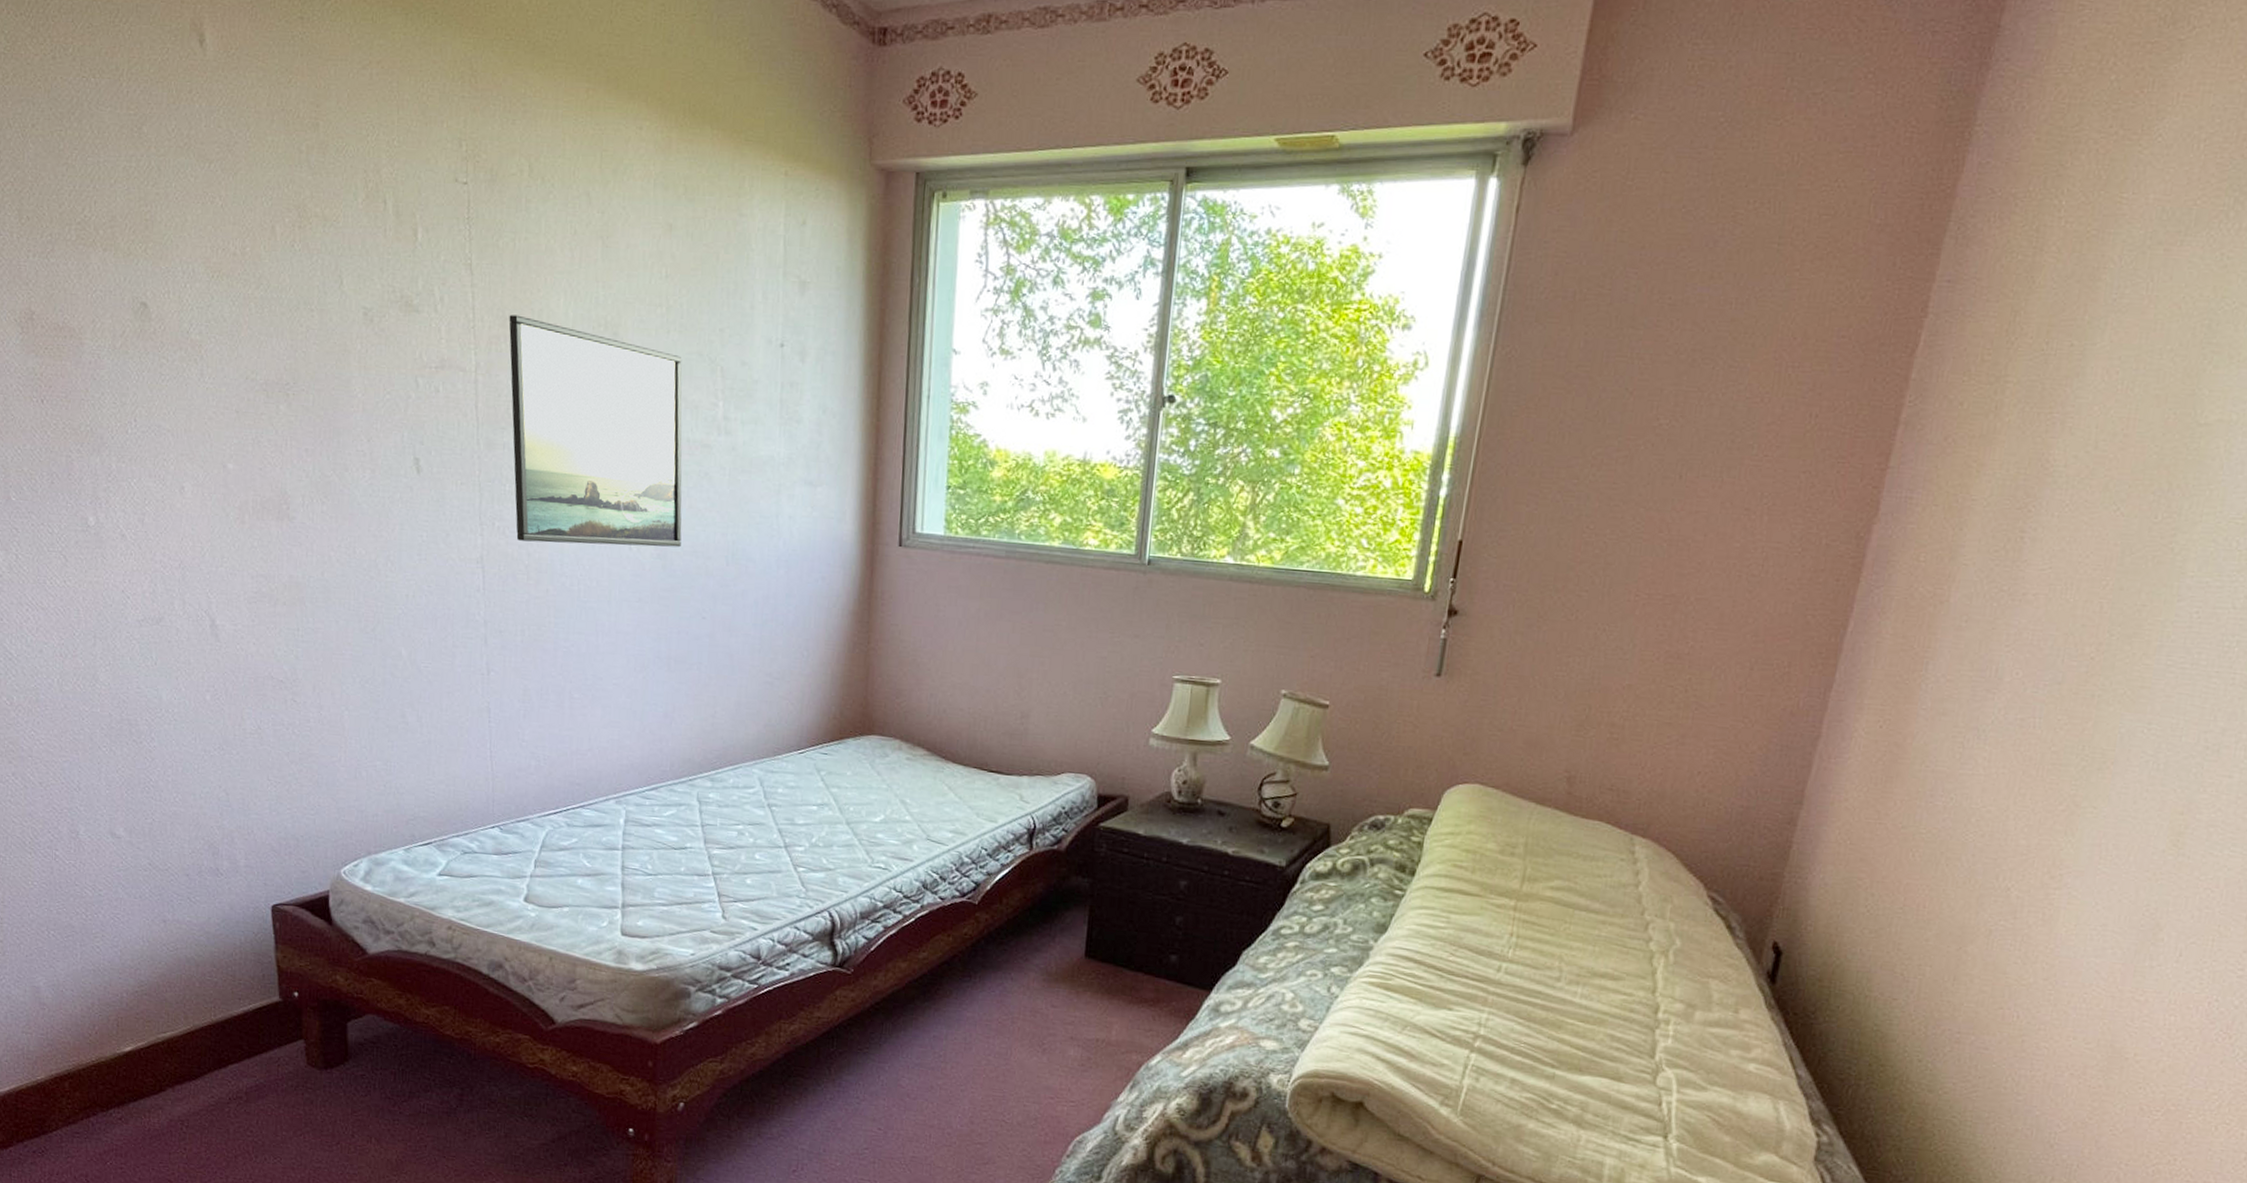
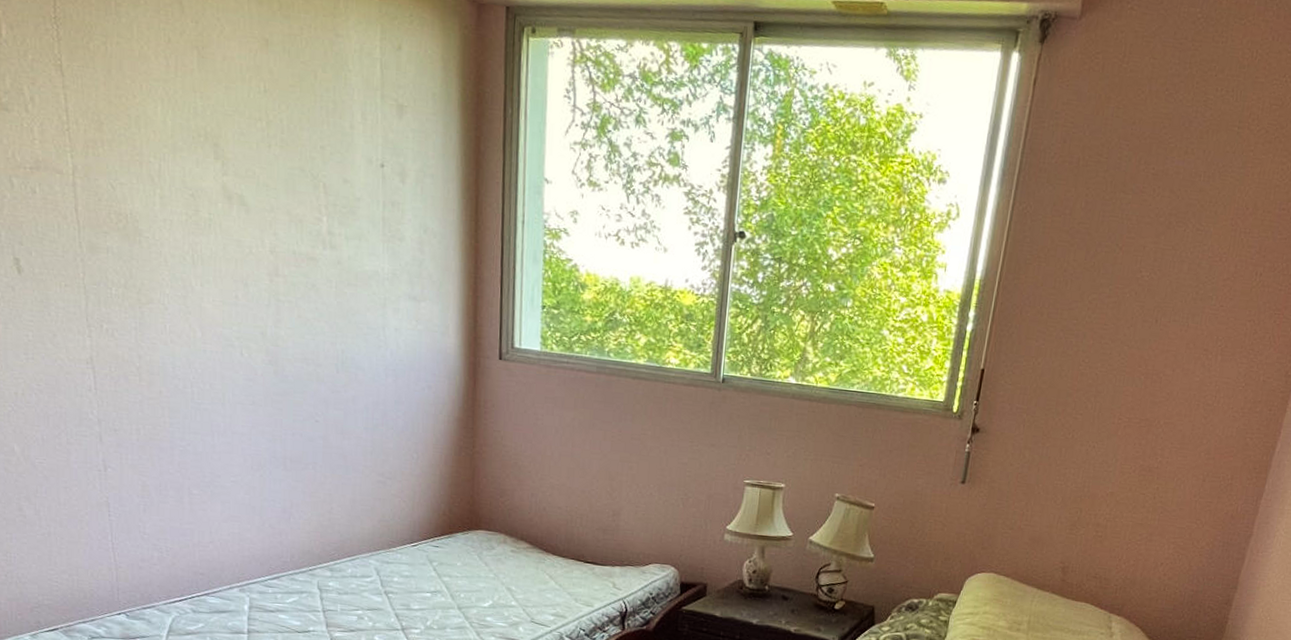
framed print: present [509,315,682,548] -> none [105,119,292,355]

